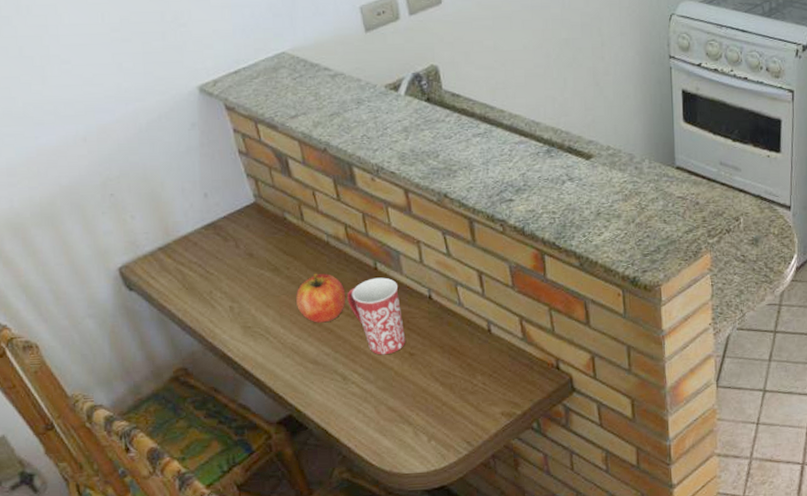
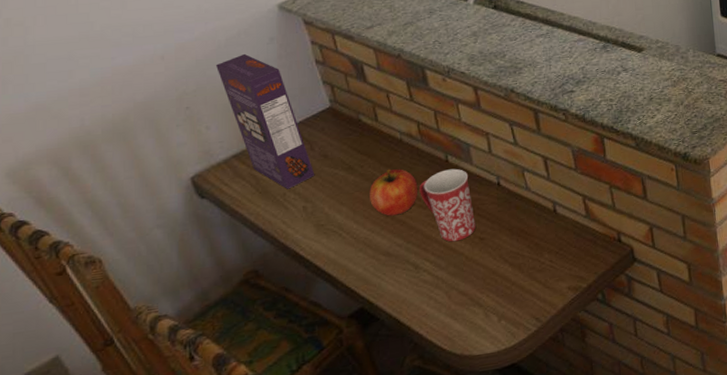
cereal box: none [138,139,241,287] -> present [216,53,315,189]

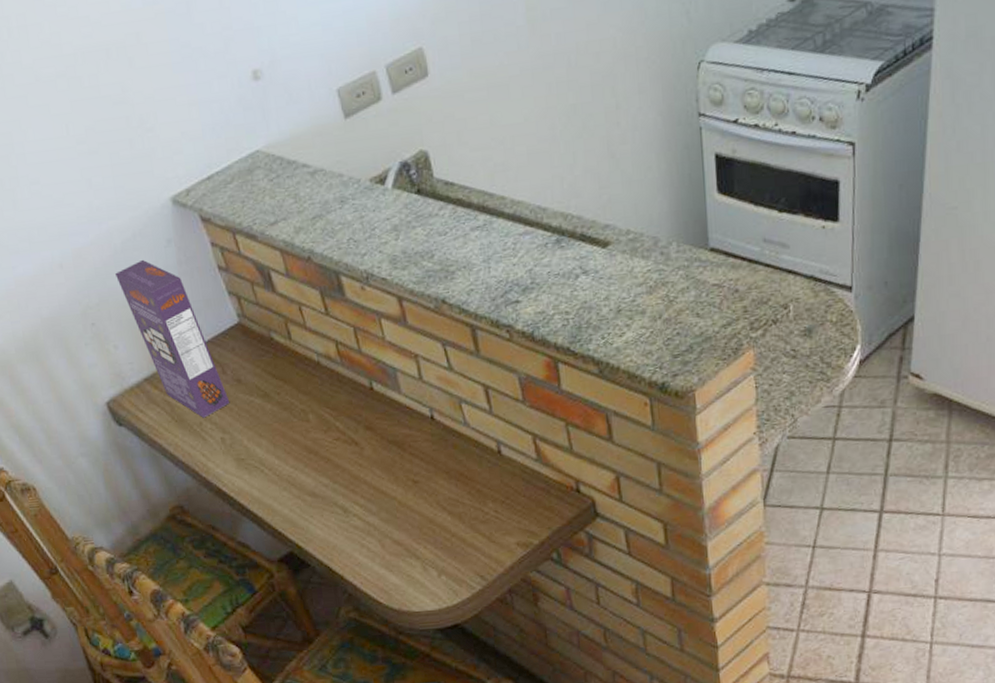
fruit: present [369,169,418,216] -> none [289,397,342,452]
mug: present [419,168,476,242] -> none [342,398,408,484]

